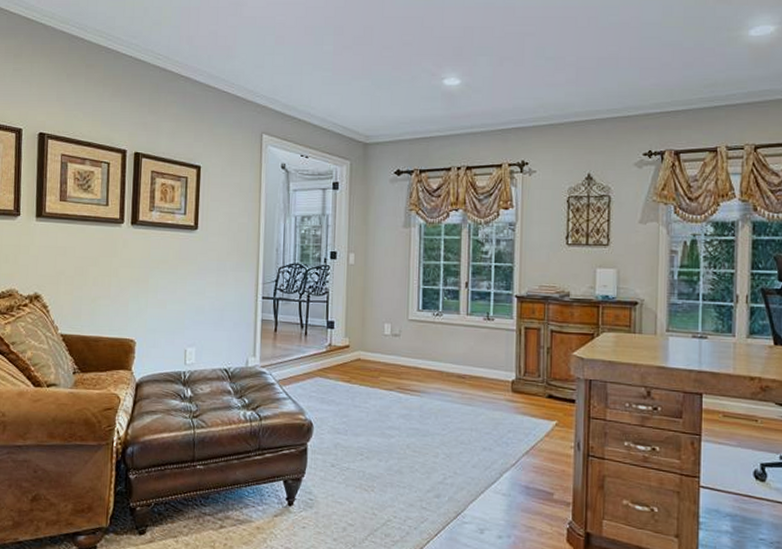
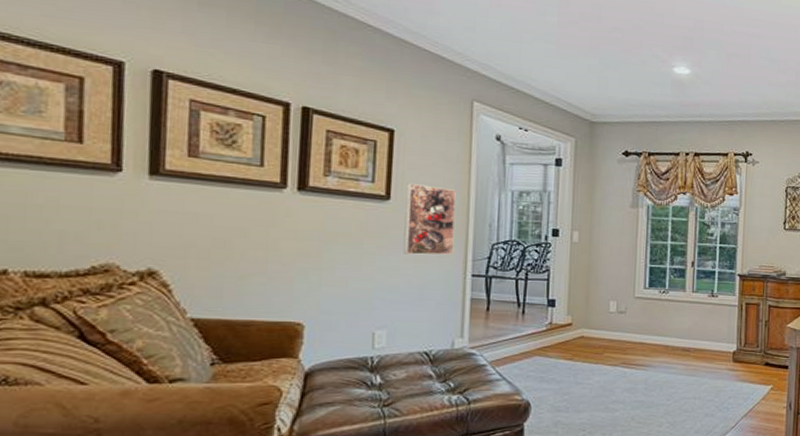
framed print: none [208,213,249,279] -> present [403,182,456,255]

